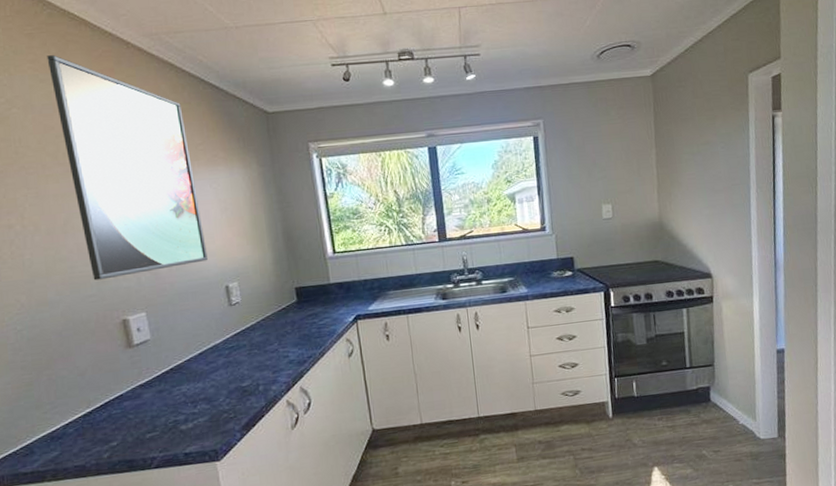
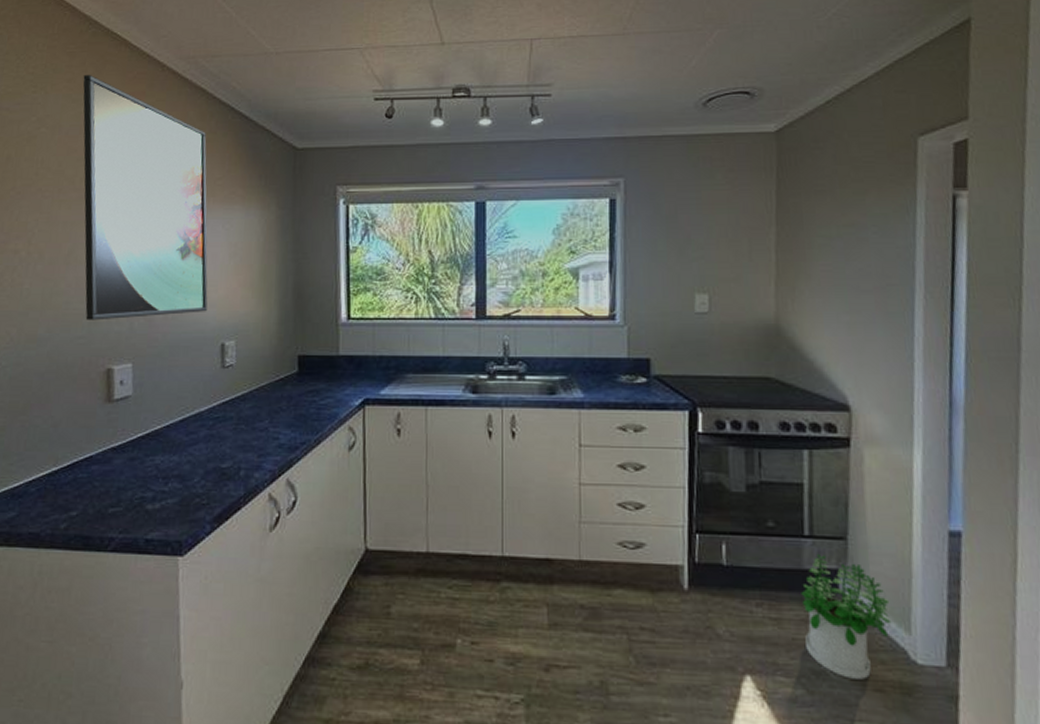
potted plant: none [686,378,744,457] -> present [801,553,892,680]

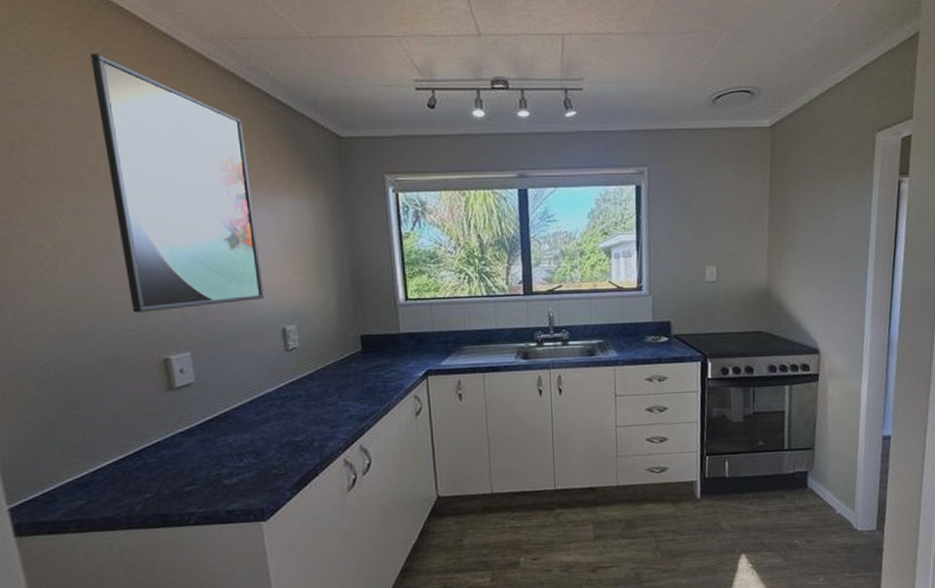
potted plant: present [801,553,892,680] -> none [781,461,842,547]

